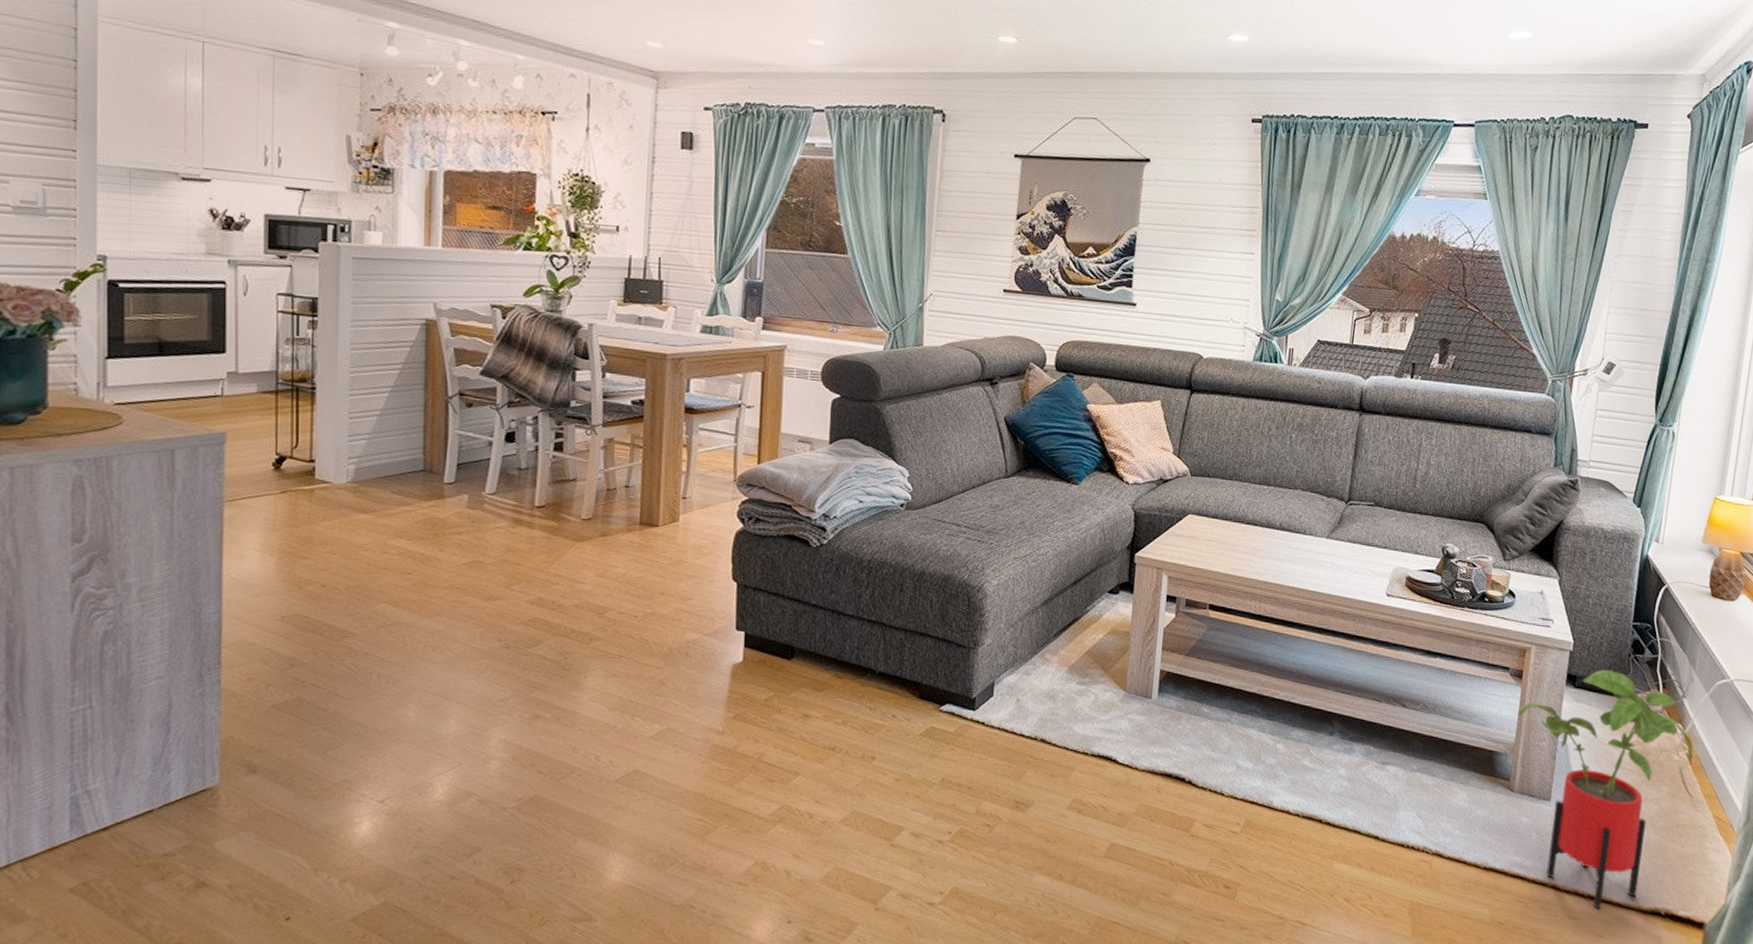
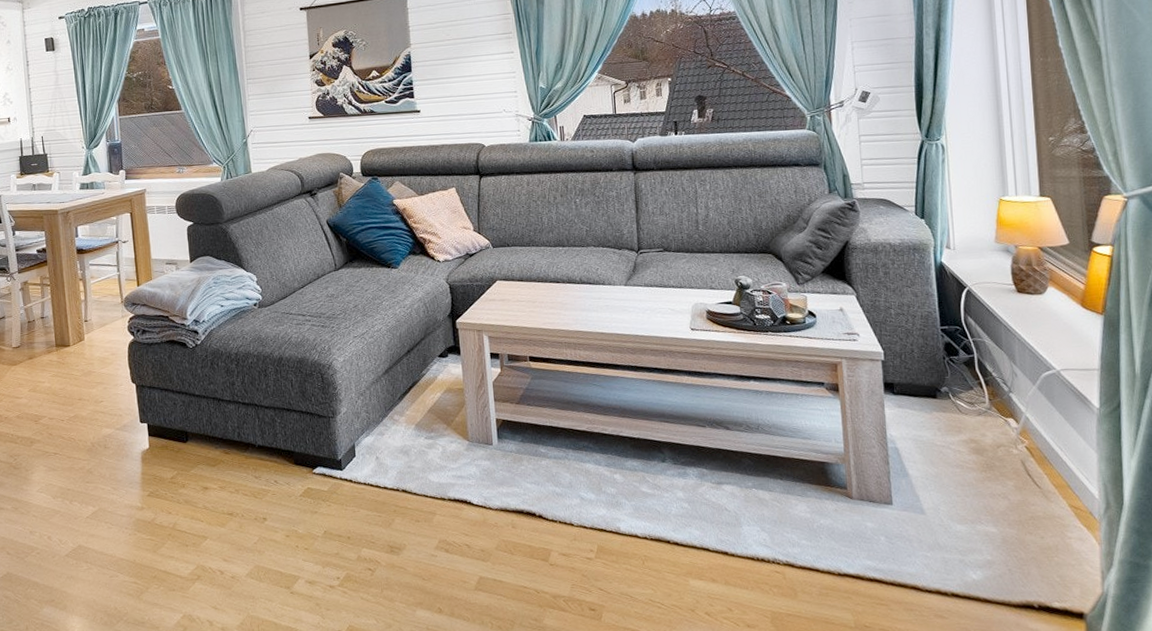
house plant: present [1518,669,1694,909] -> none [842,373,1034,606]

